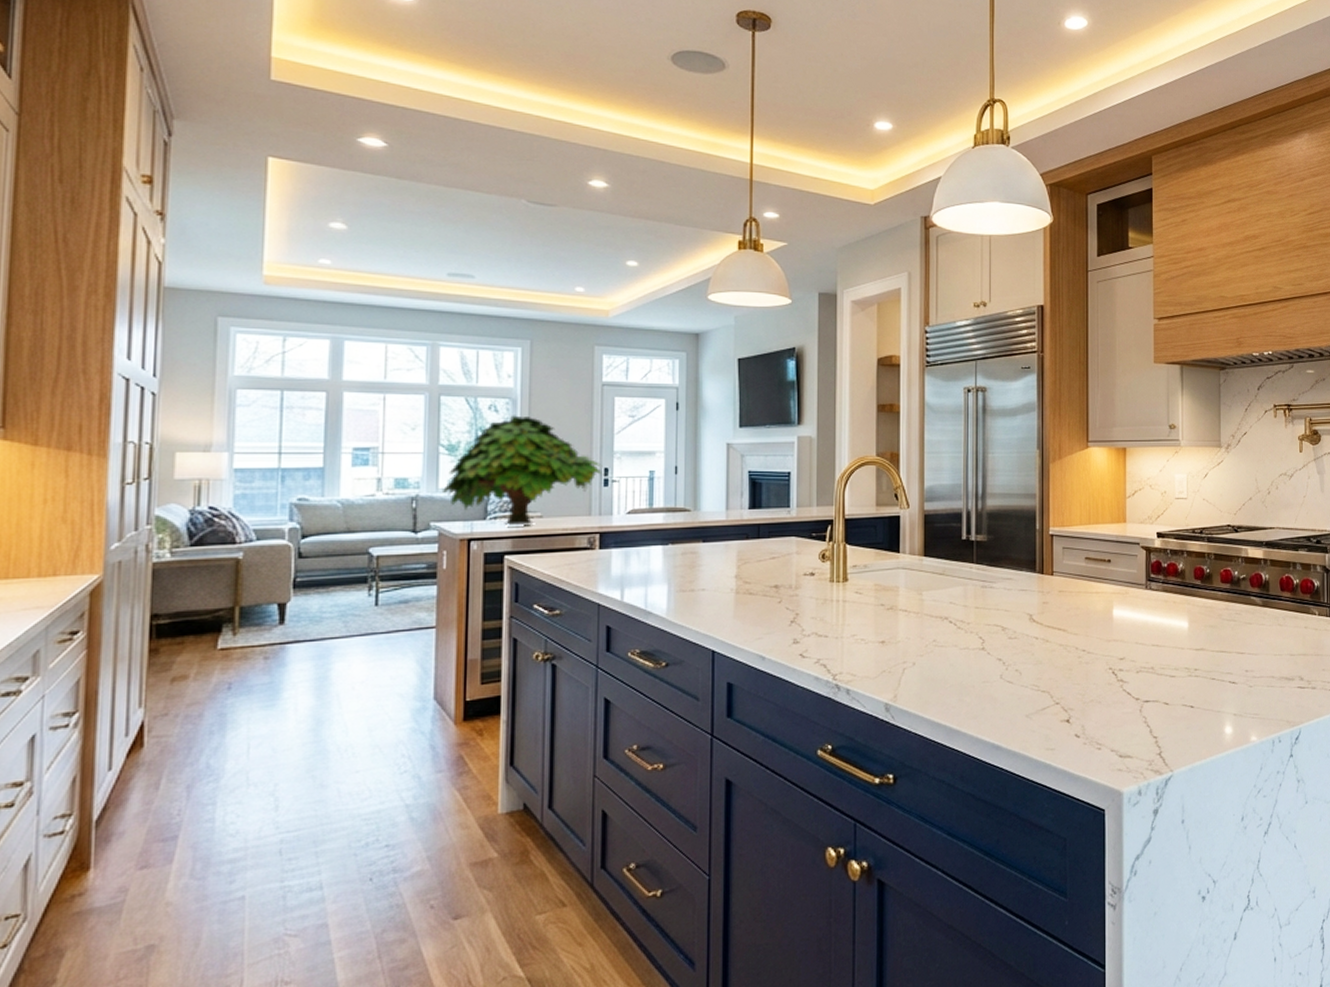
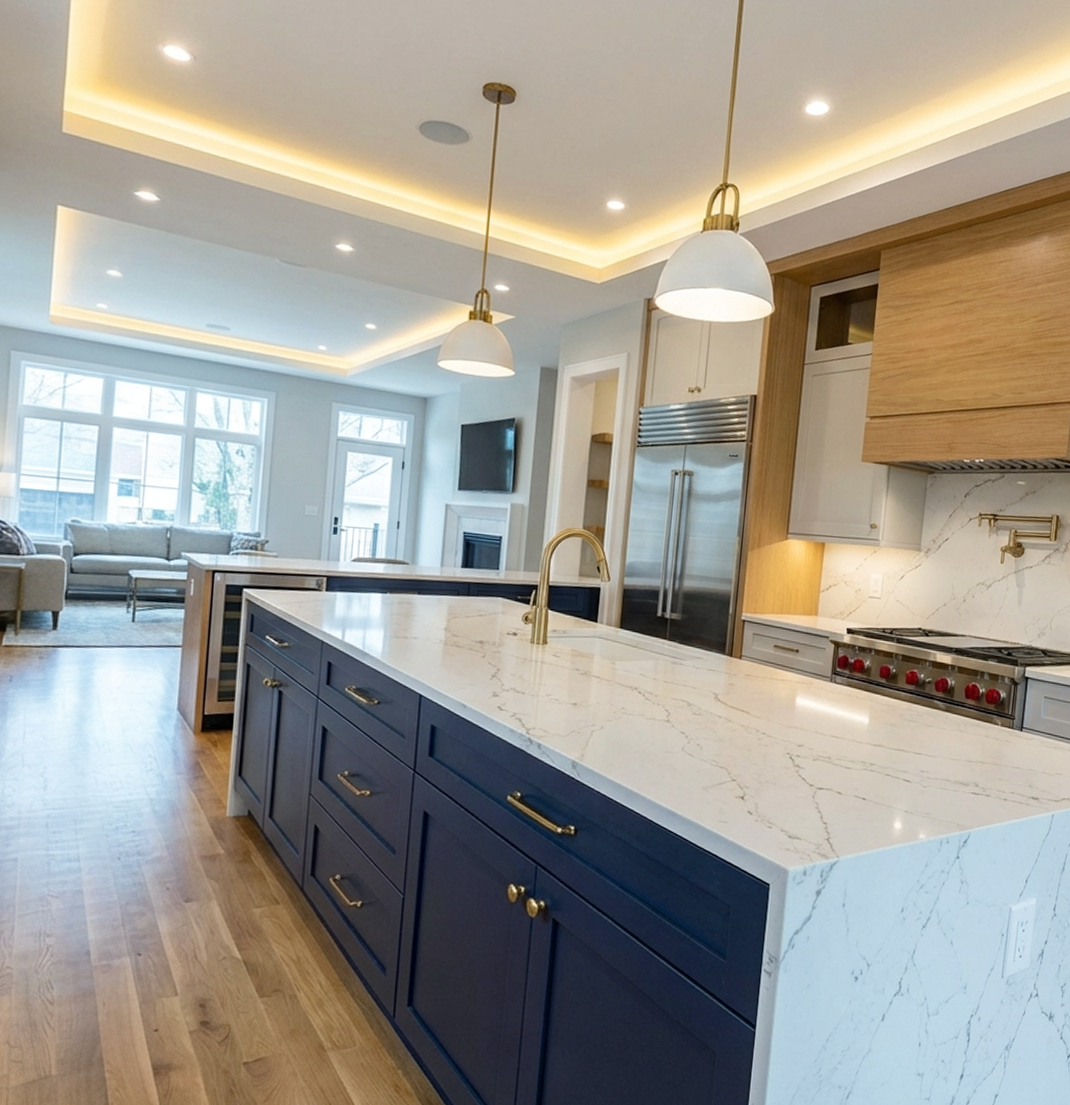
plant: present [441,415,604,526] -> none [192,461,334,564]

